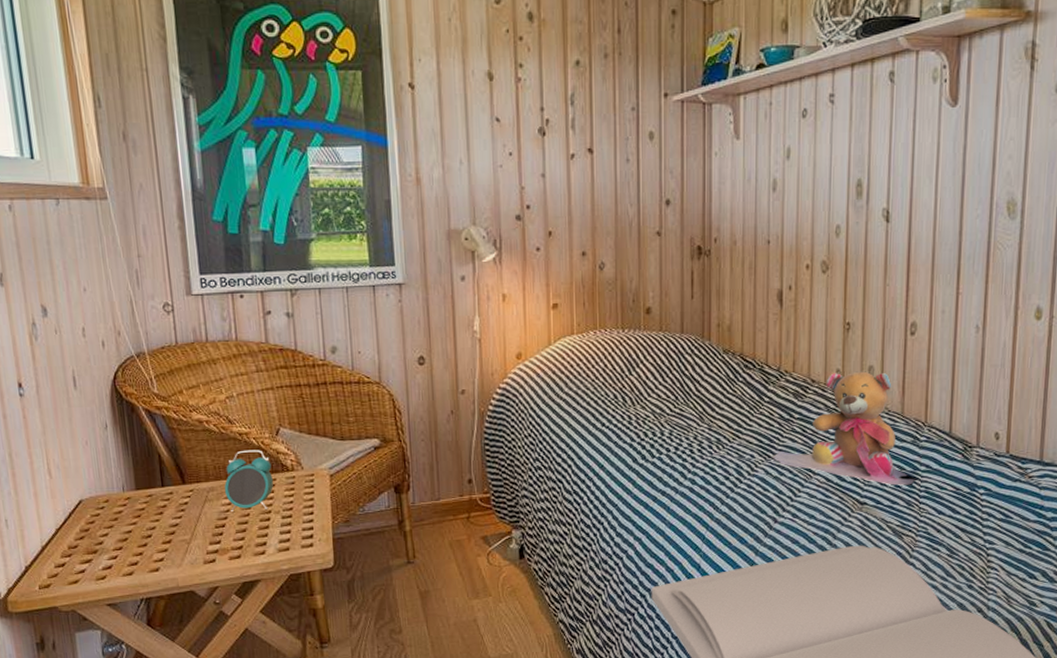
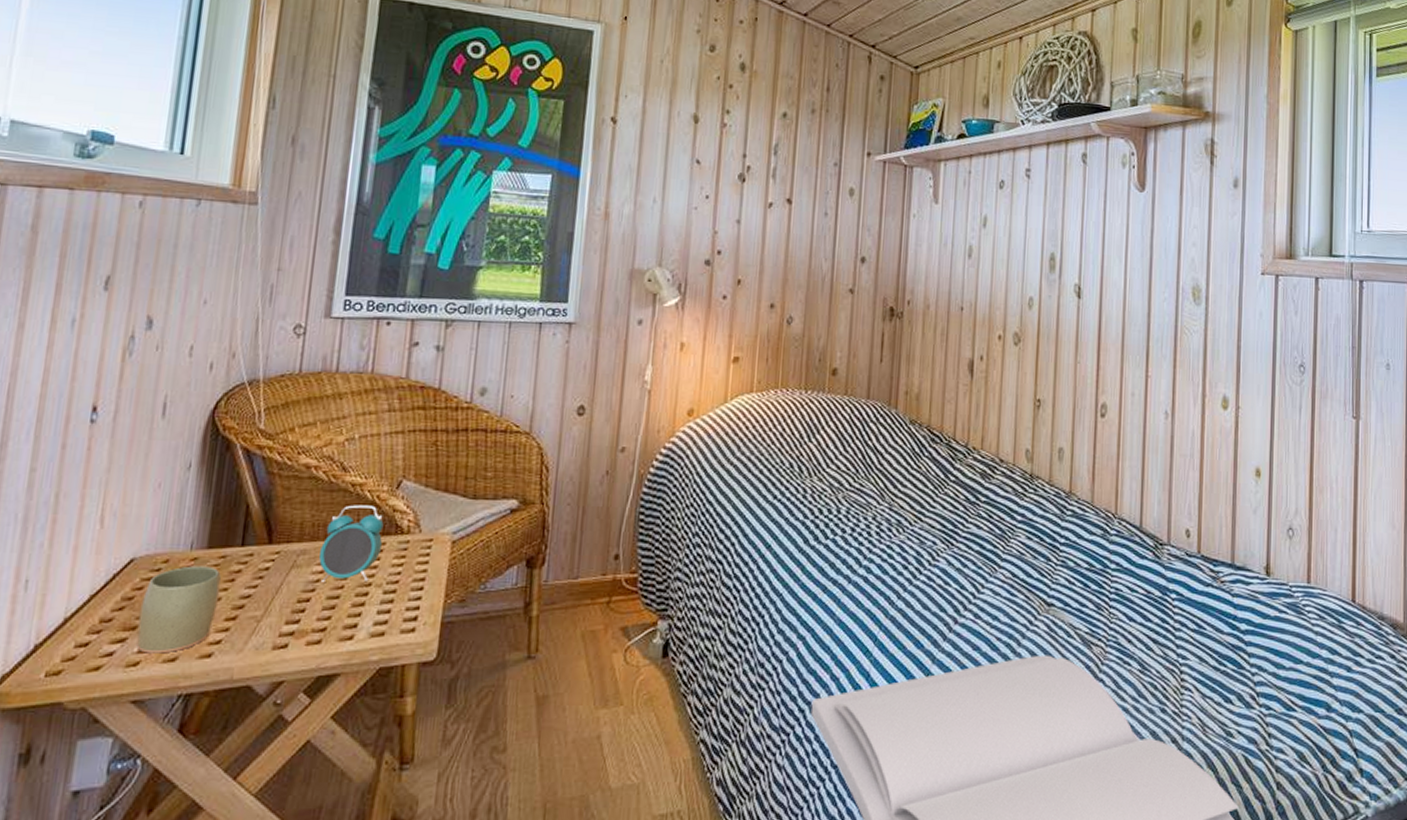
mug: none [95,503,154,570] -> present [136,566,221,654]
teddy bear: present [771,371,918,486] -> none [955,453,1108,585]

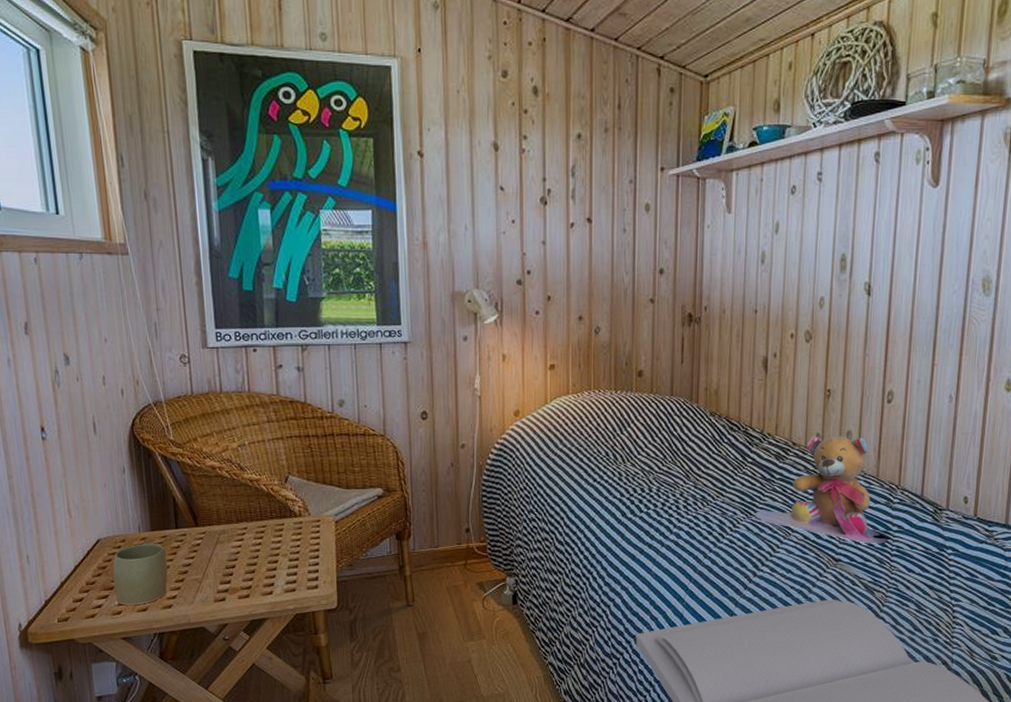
alarm clock: present [319,505,384,583] -> none [235,496,282,554]
teddy bear: none [955,453,1108,585] -> present [753,436,890,544]

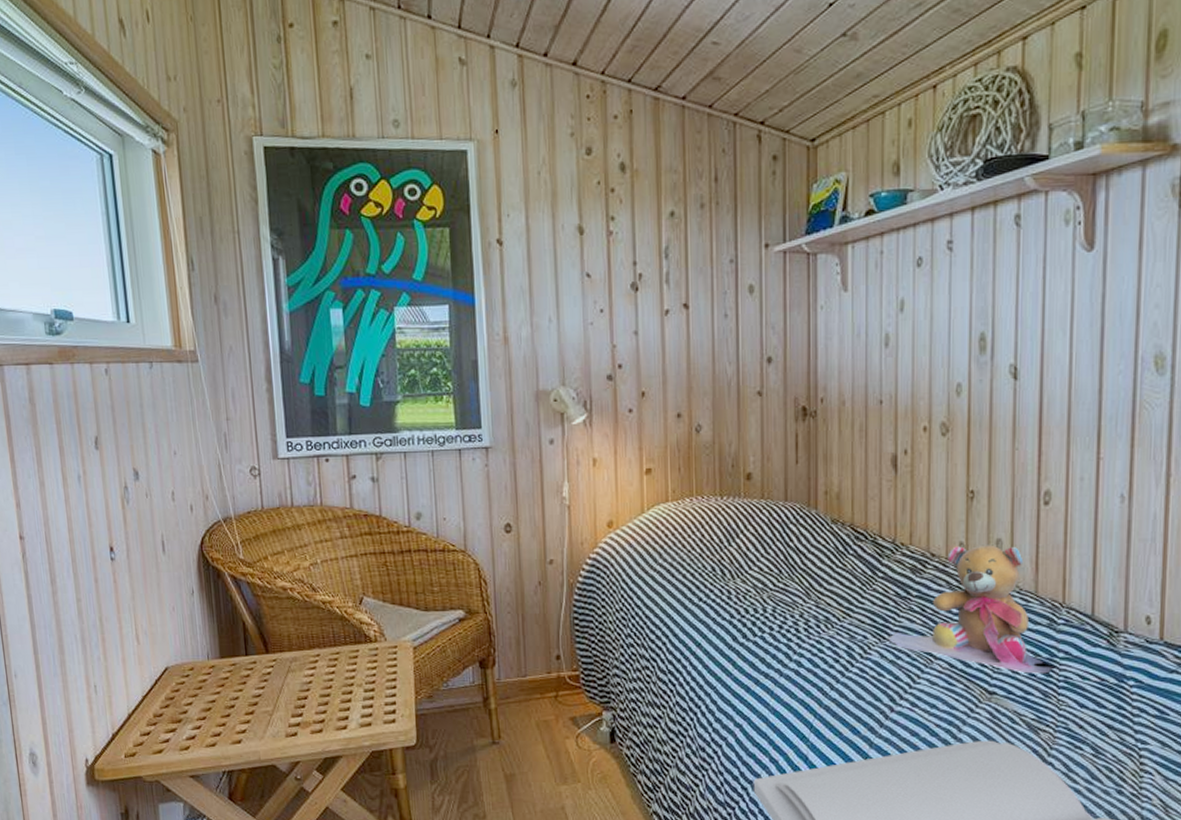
mug: present [112,544,168,606] -> none [180,672,238,740]

